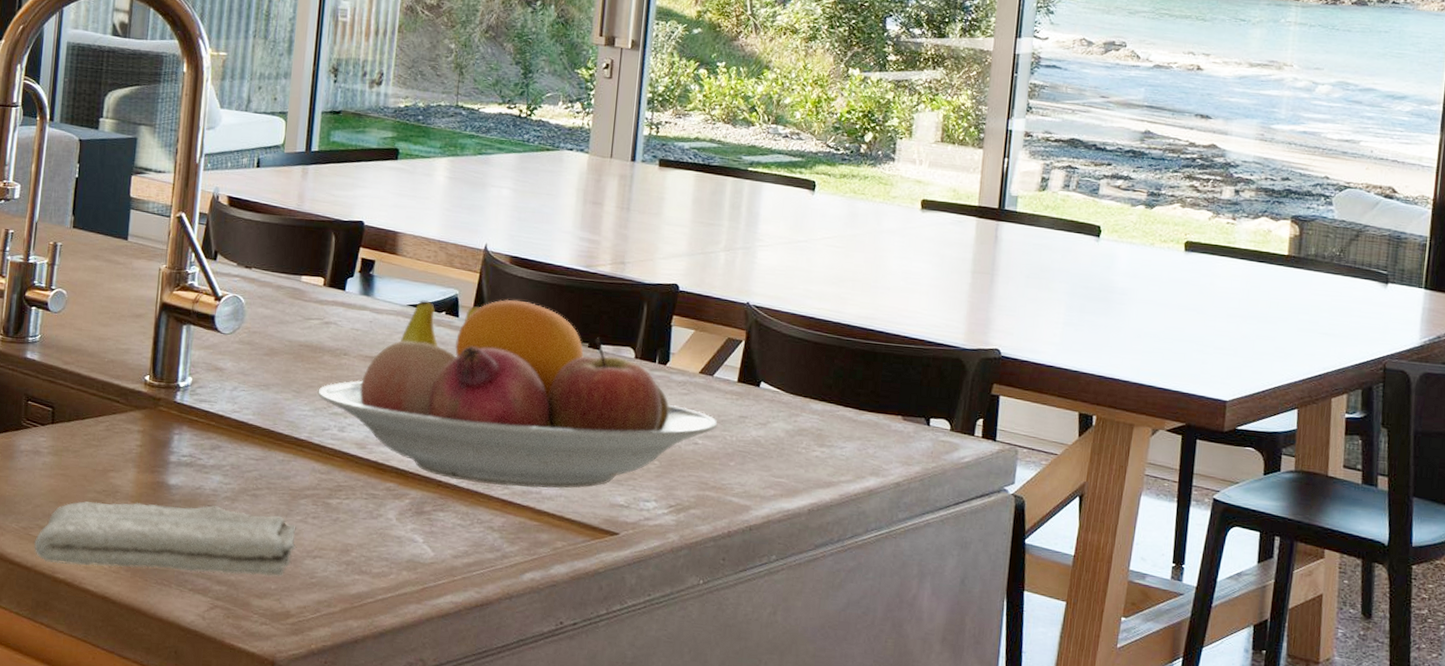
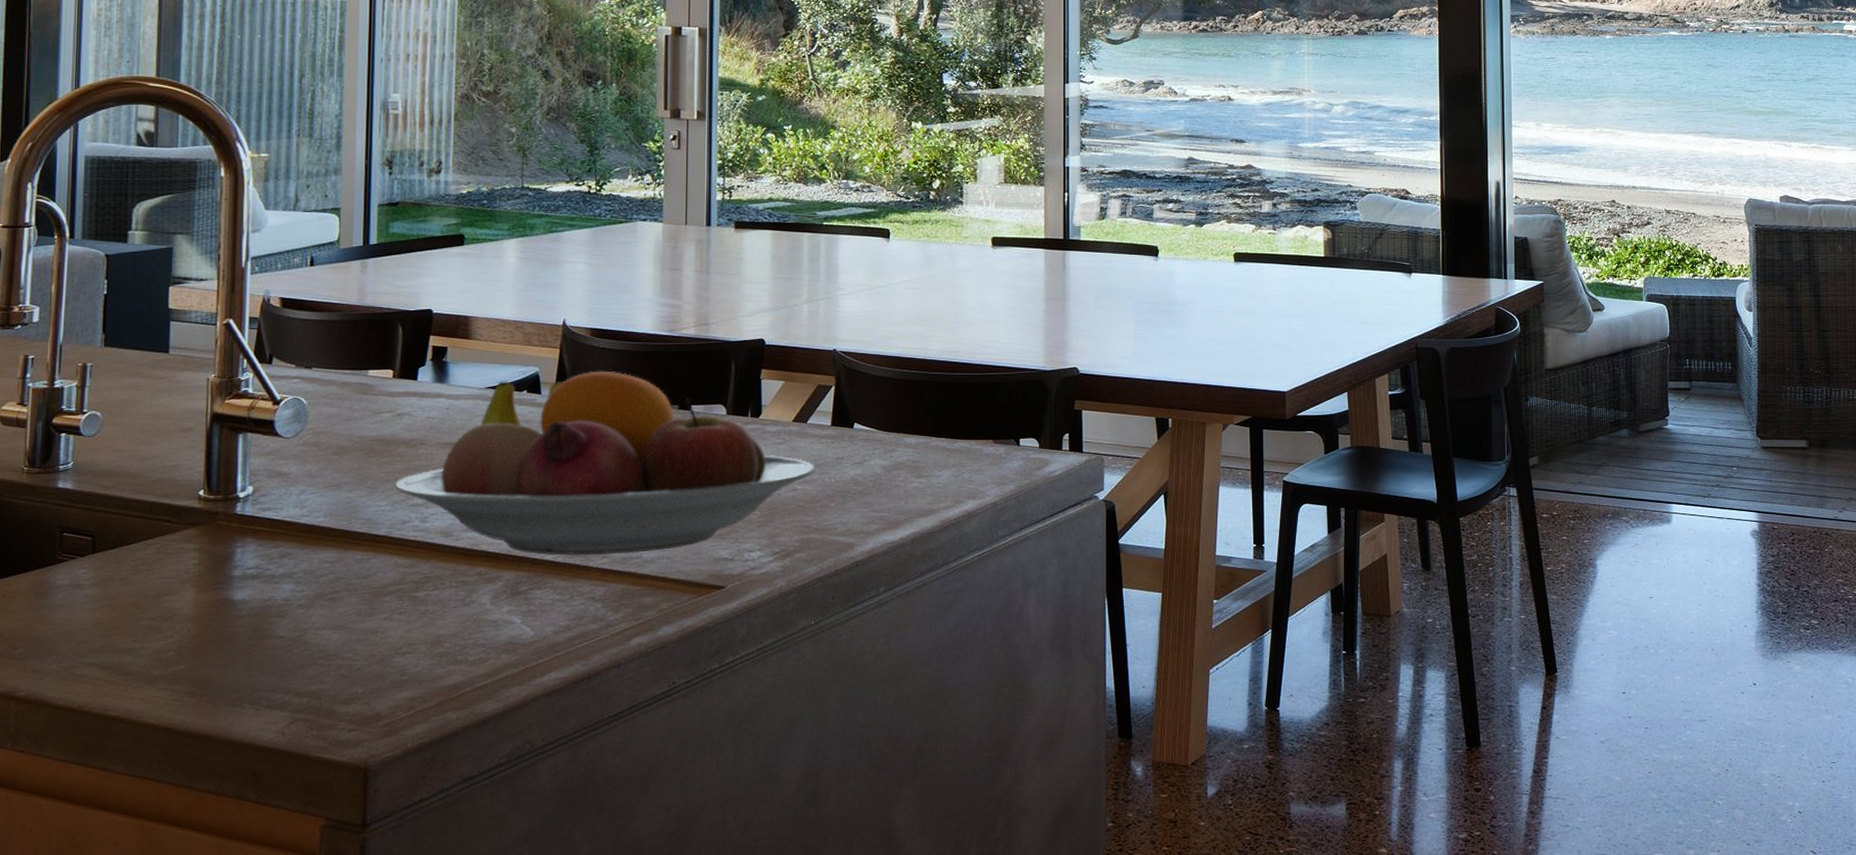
washcloth: present [34,501,297,576] -> none [80,616,383,701]

